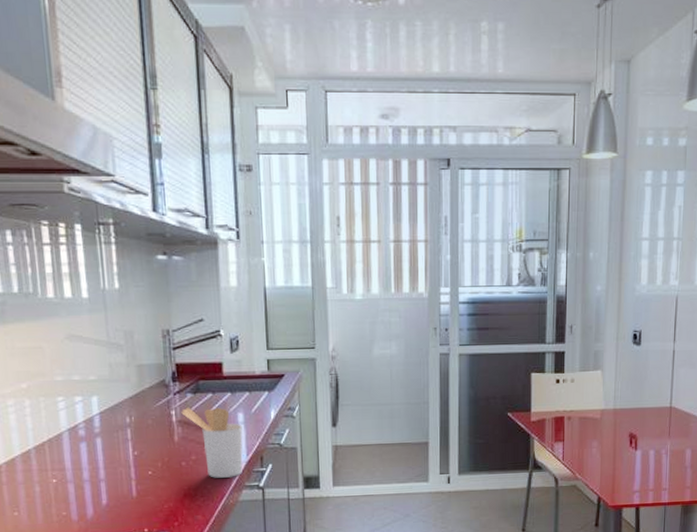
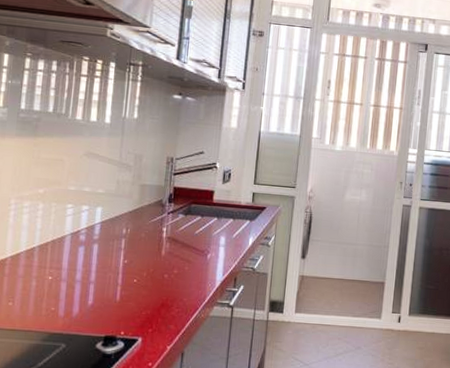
utensil holder: present [181,407,243,478] -> none [171,227,223,294]

